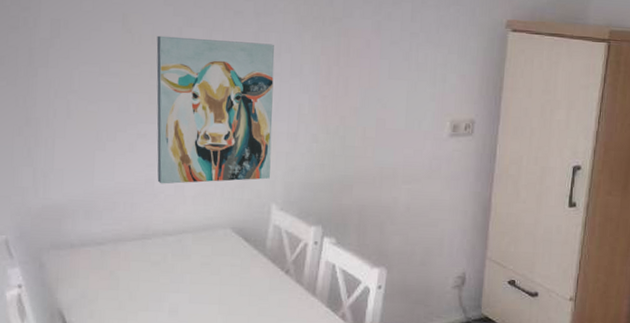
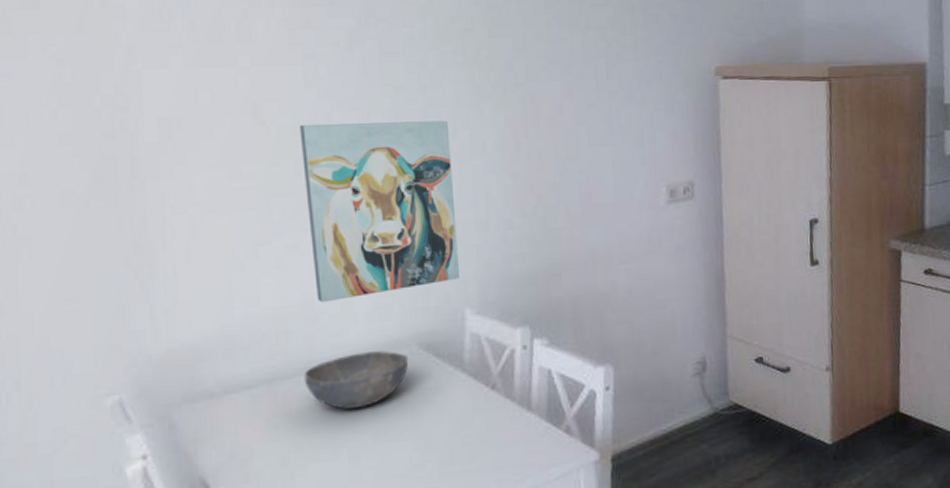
bowl: none [141,228,223,273] -> present [304,350,409,409]

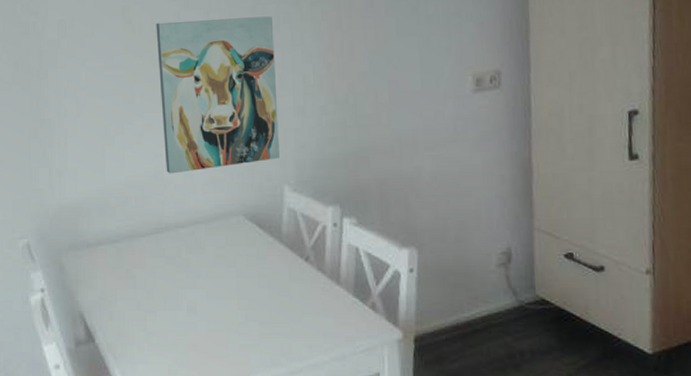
bowl: present [304,350,409,409] -> none [155,219,237,267]

